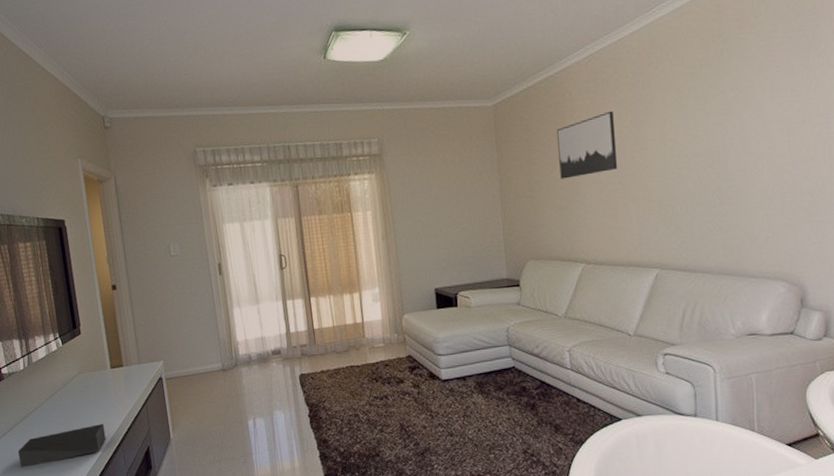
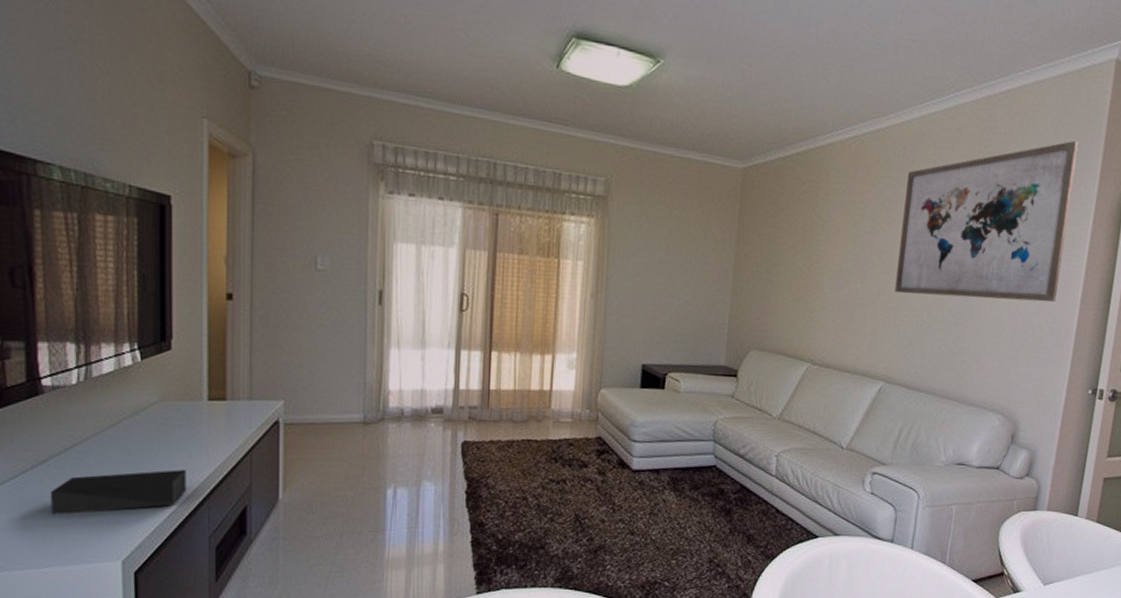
wall art: present [557,110,618,179] -> none [801,202,868,268]
wall art: none [647,8,822,186] -> present [895,140,1079,303]

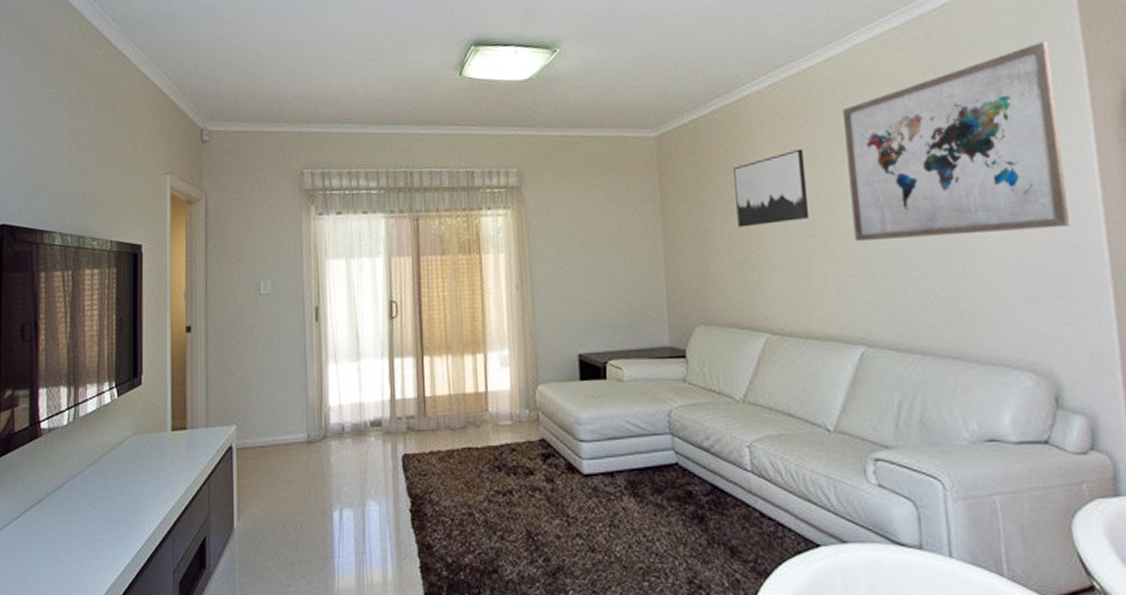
speaker: present [49,470,187,514] -> none [43,502,154,553]
wall art: none [801,202,868,268] -> present [733,148,810,228]

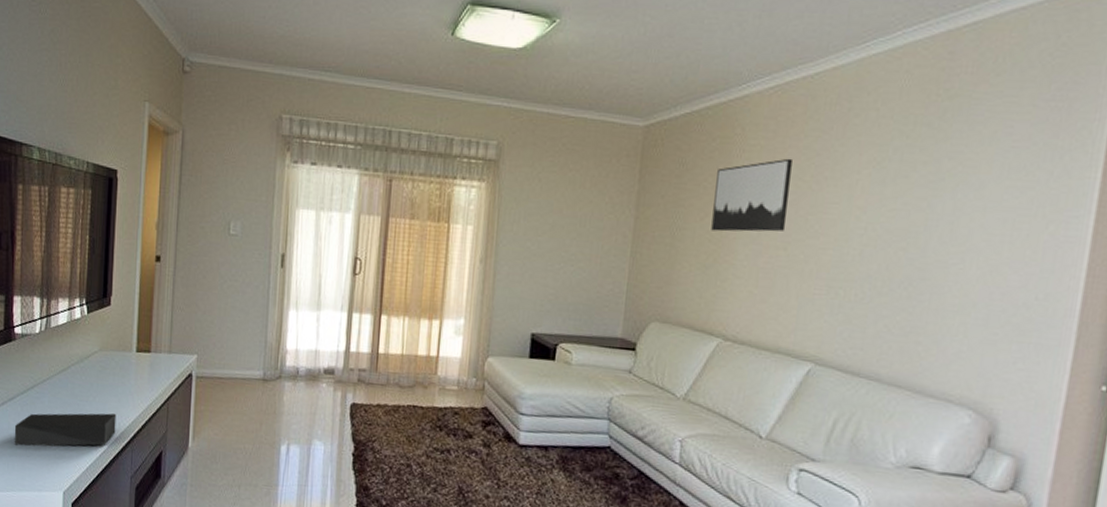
speaker: none [43,502,154,553] -> present [14,413,116,447]
wall art: present [843,41,1070,242] -> none [826,76,1079,275]

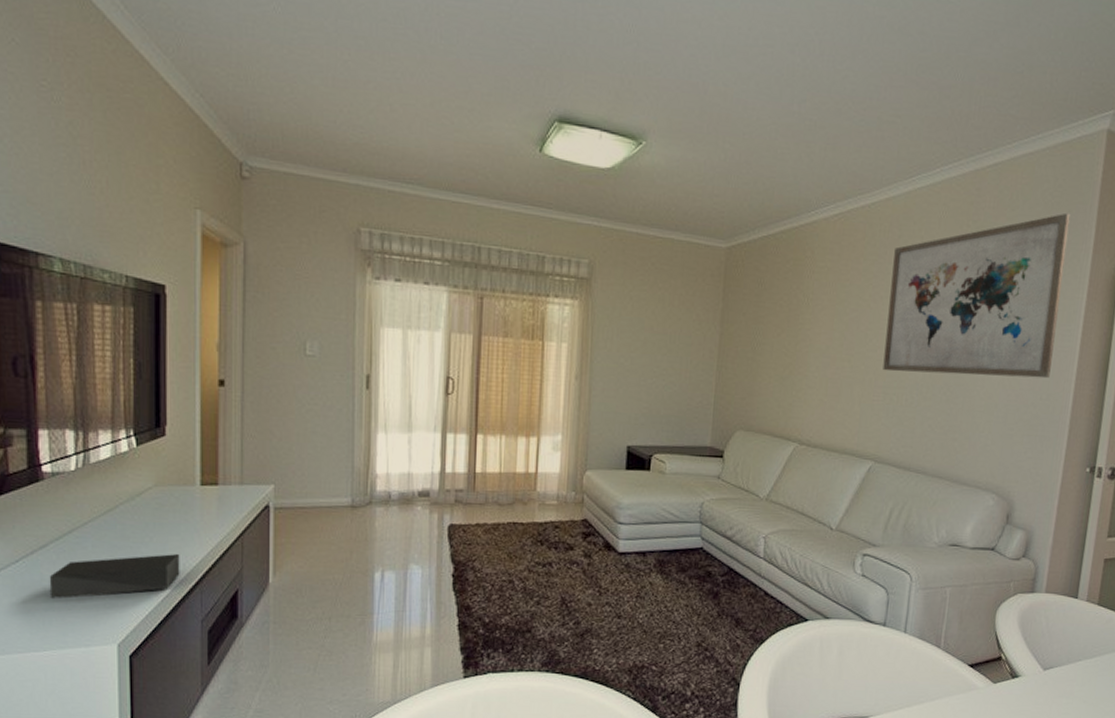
wall art: present [711,158,792,232] -> none [787,279,854,346]
wall art: none [826,76,1079,275] -> present [883,212,1071,379]

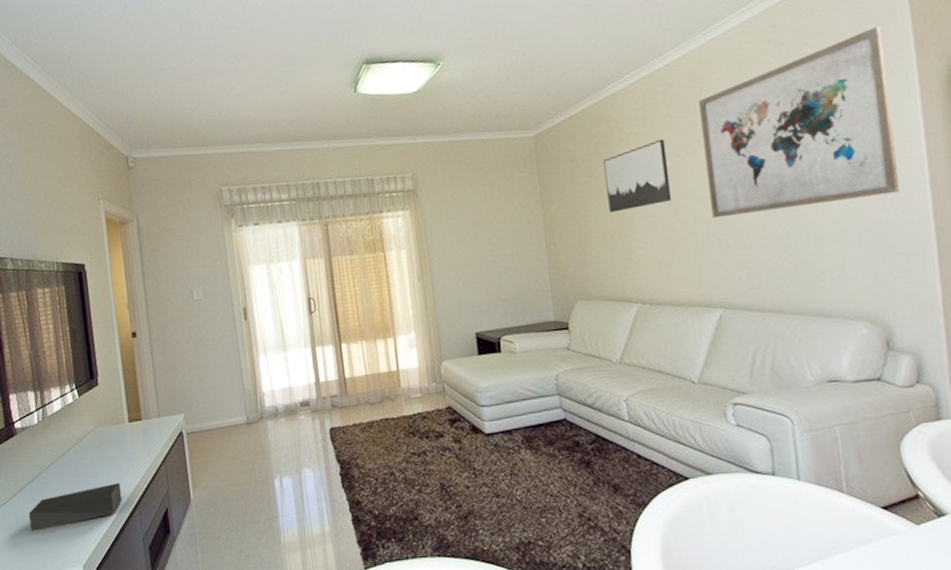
wall art: none [787,279,854,346] -> present [603,138,672,213]

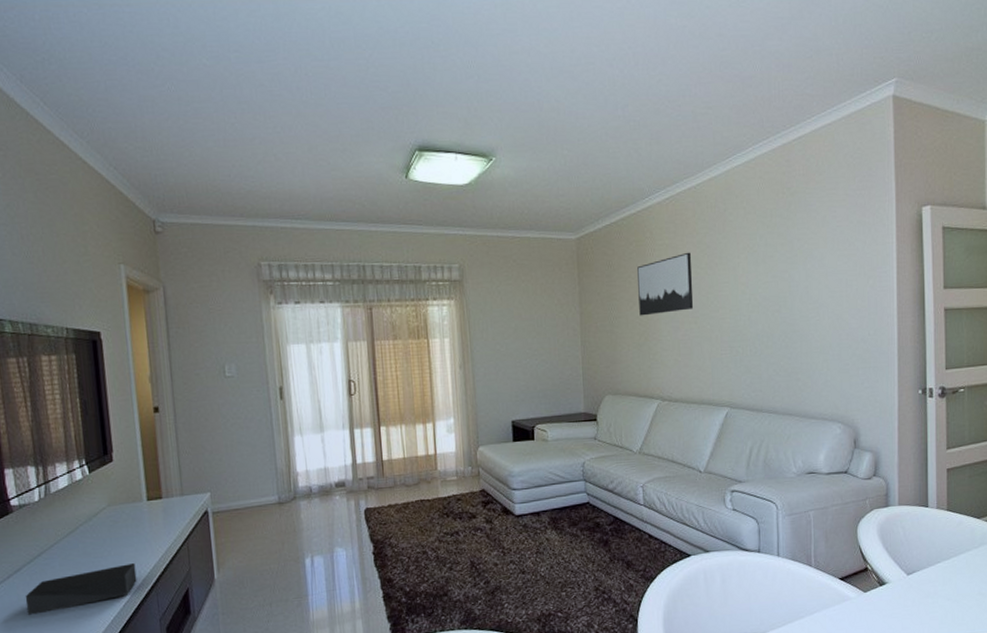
wall art: present [699,26,900,219] -> none [722,171,874,328]

